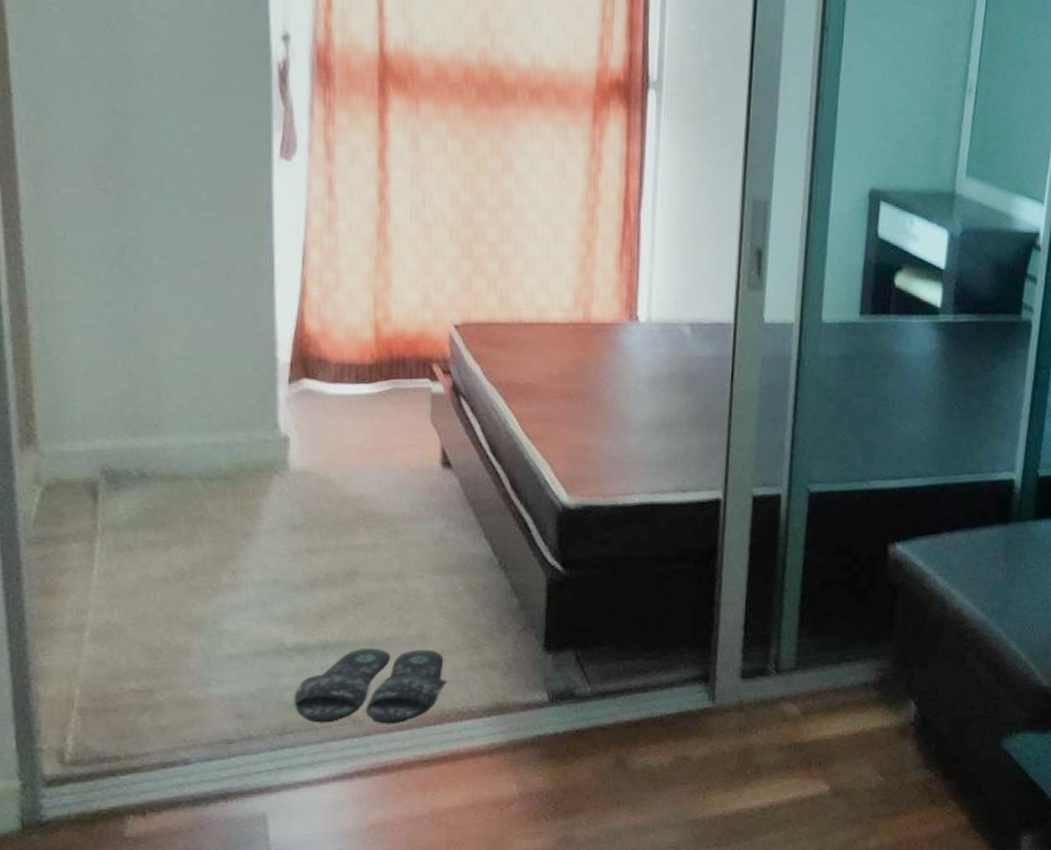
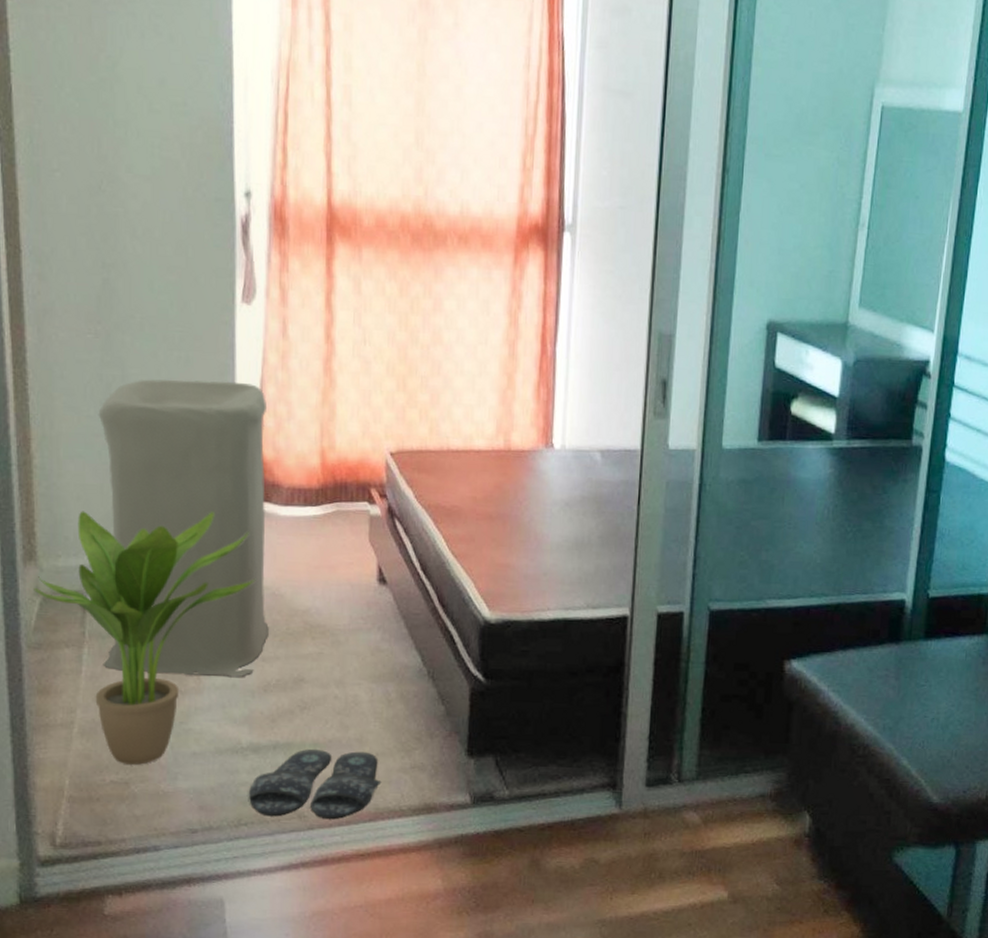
potted plant: none [33,388,301,670] -> present [34,511,256,765]
laundry basket: none [109,242,316,571] -> present [98,379,269,677]

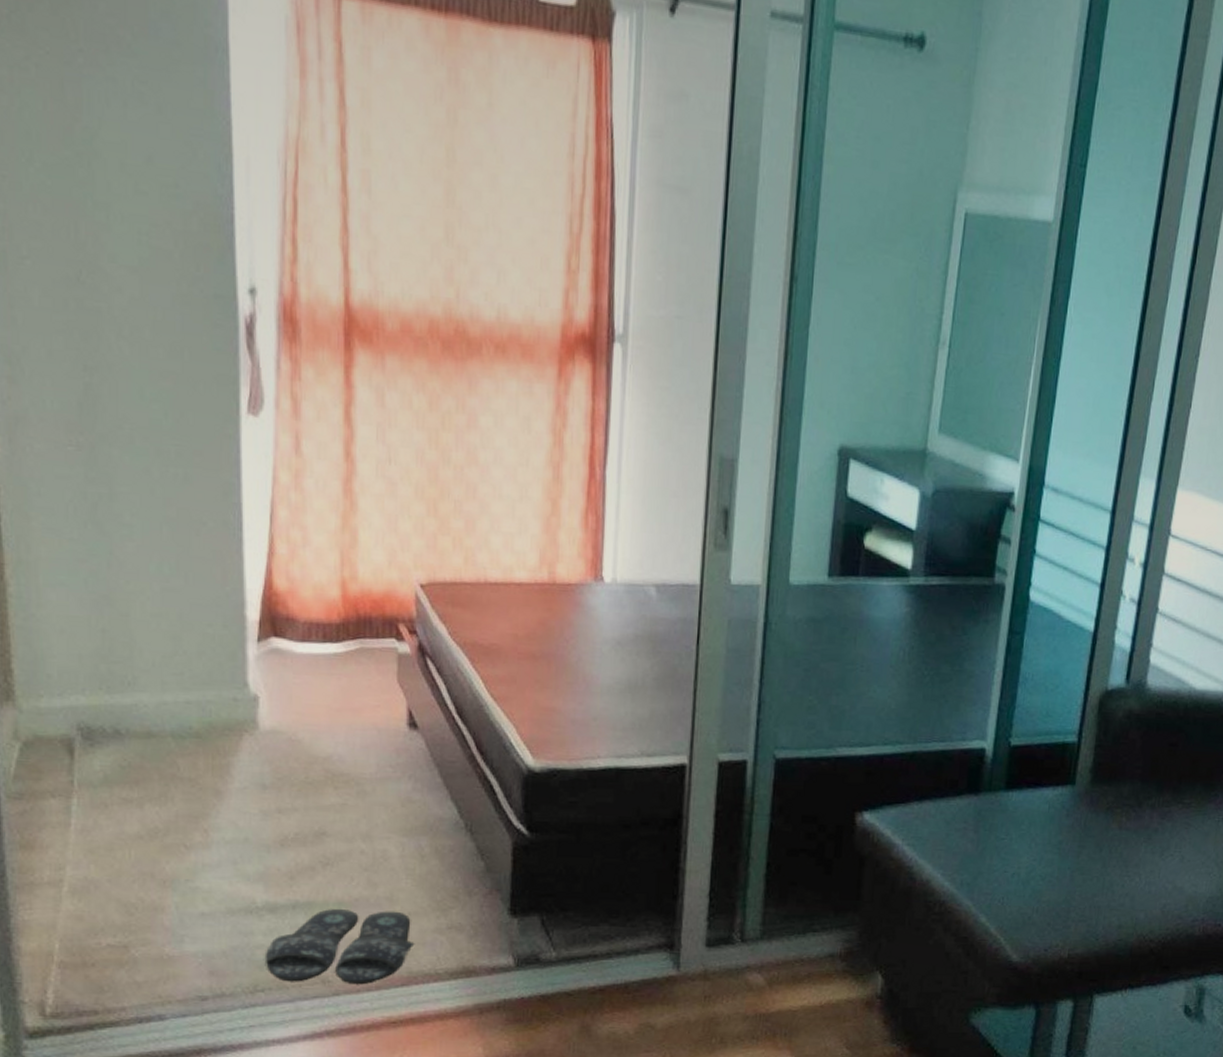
potted plant: present [34,511,256,765] -> none [12,645,270,927]
laundry basket: present [98,379,269,677] -> none [82,498,285,830]

